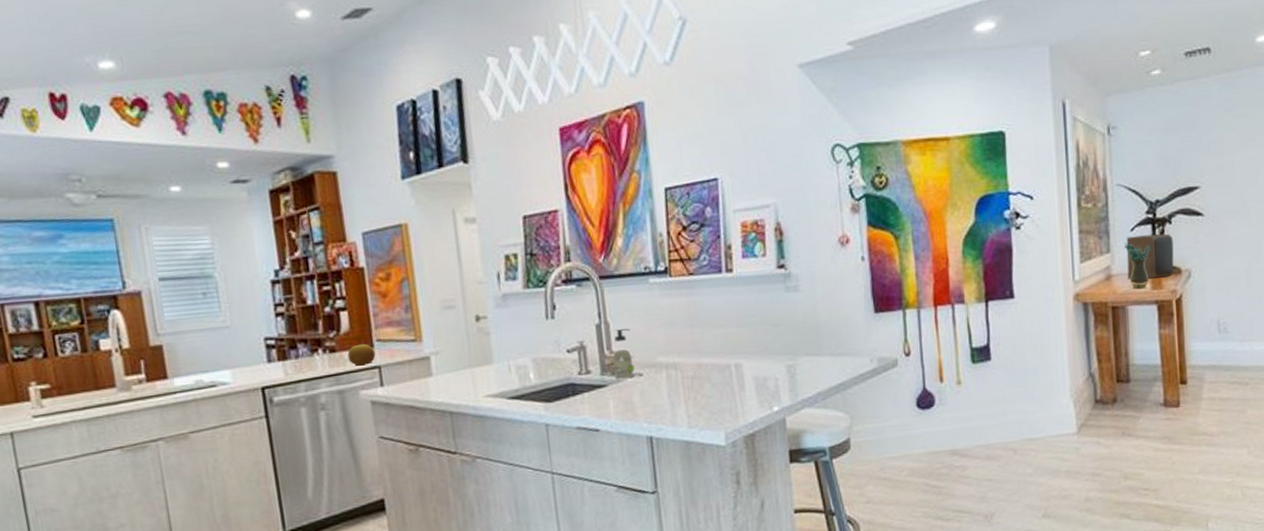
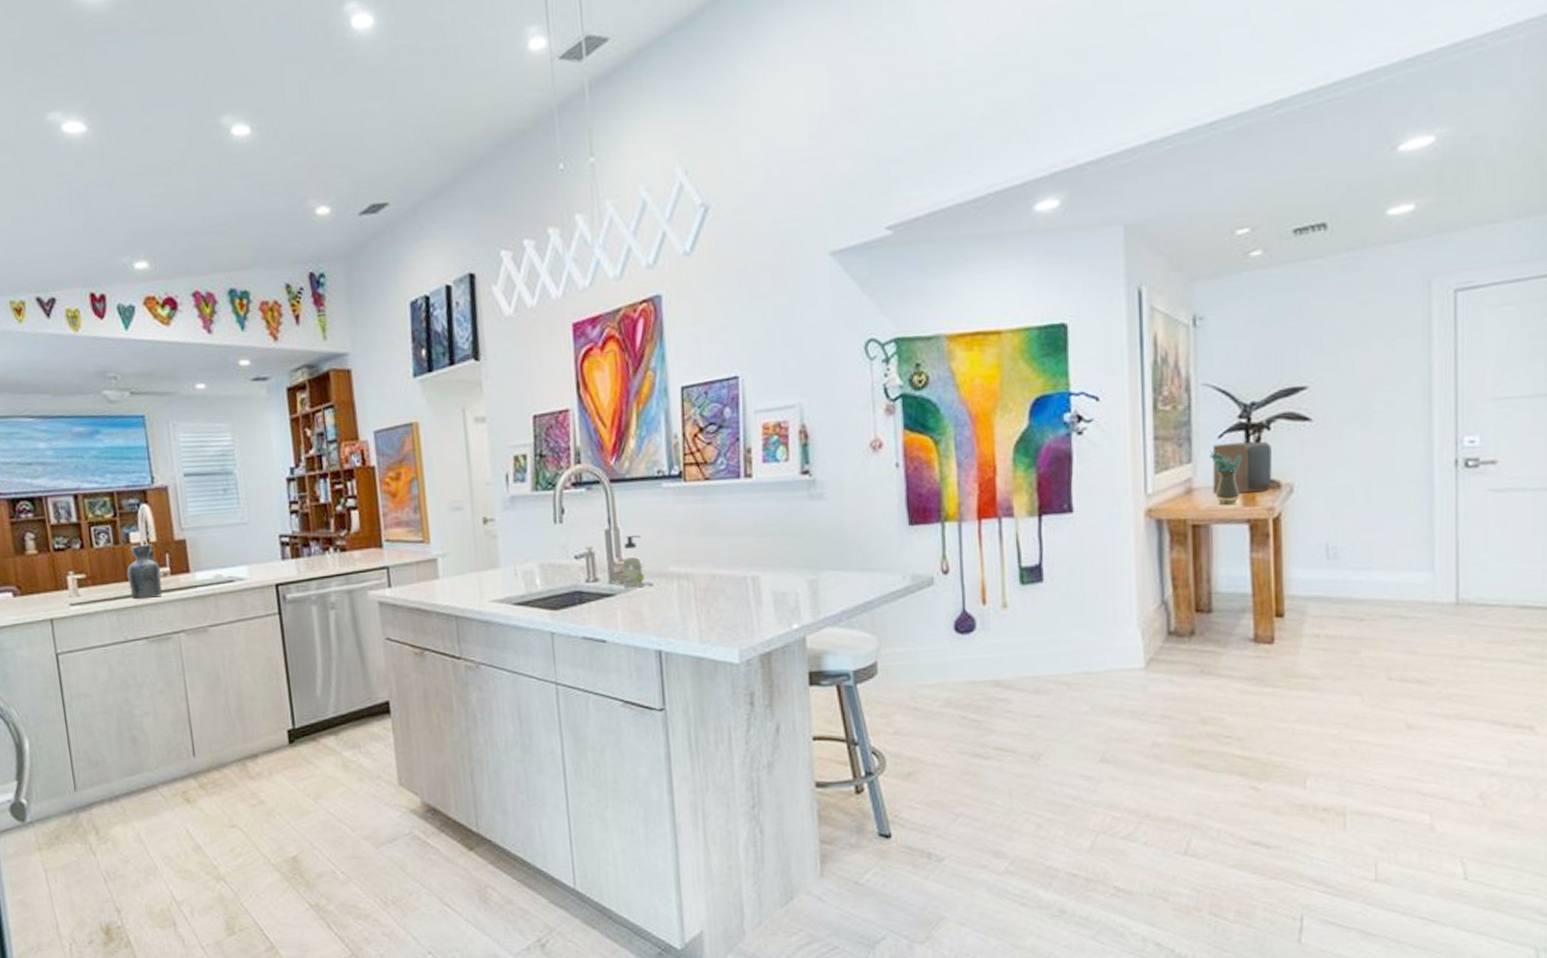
ceramic jug: none [96,351,137,409] -> present [126,544,162,600]
fruit: present [347,343,376,366] -> none [357,543,384,566]

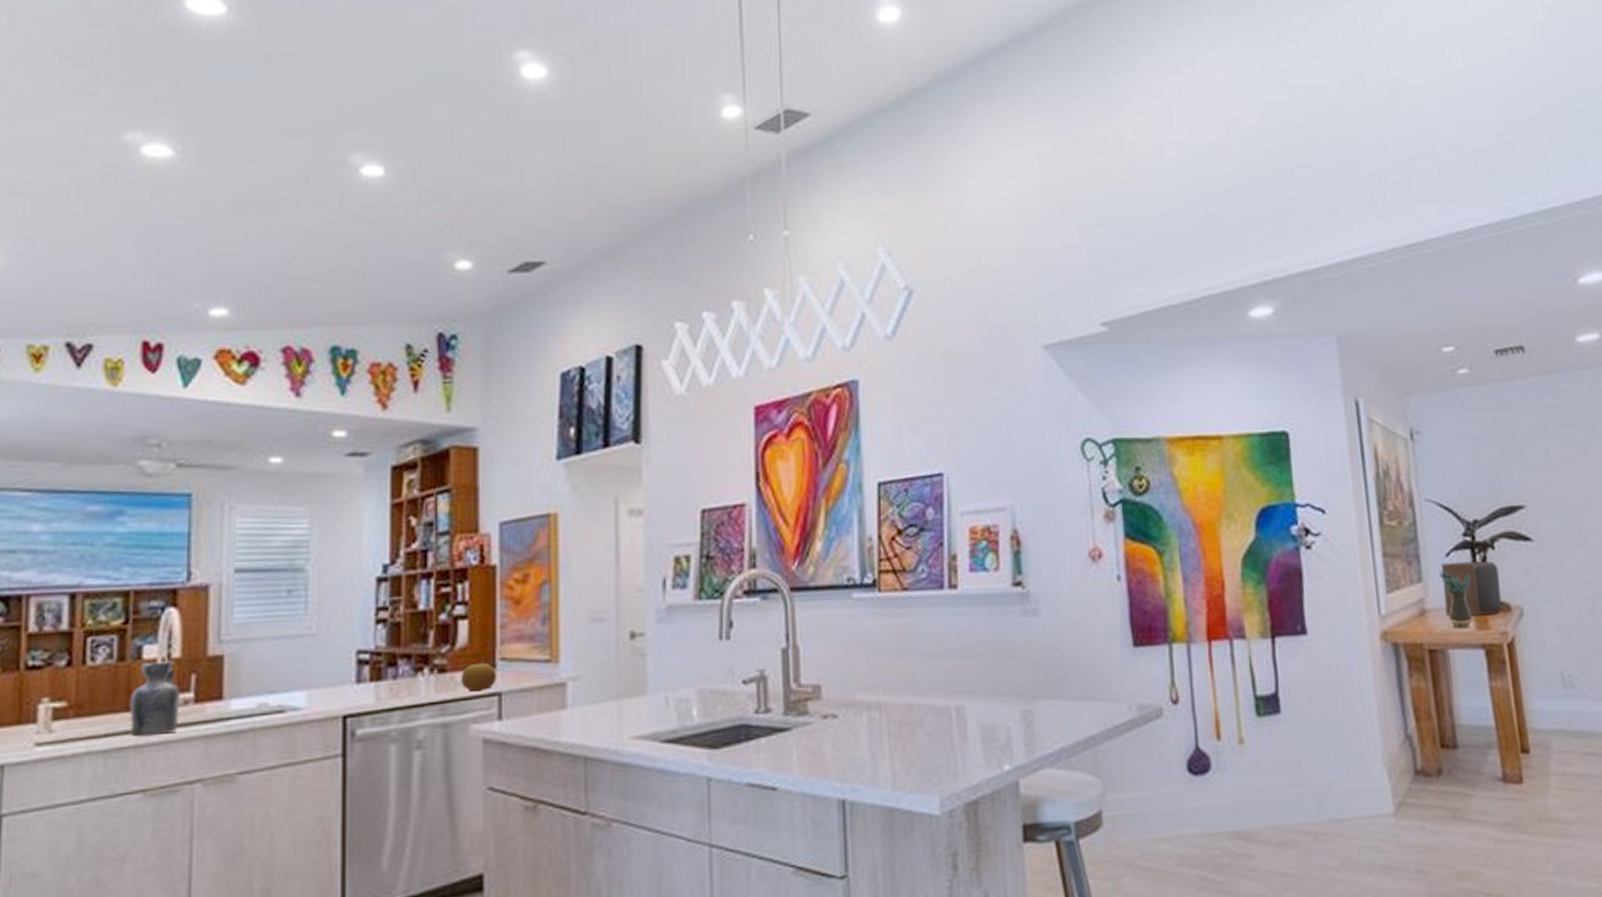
fruit: none [357,543,384,566] -> present [461,662,497,692]
soap dispenser: present [619,534,644,590] -> none [797,654,827,723]

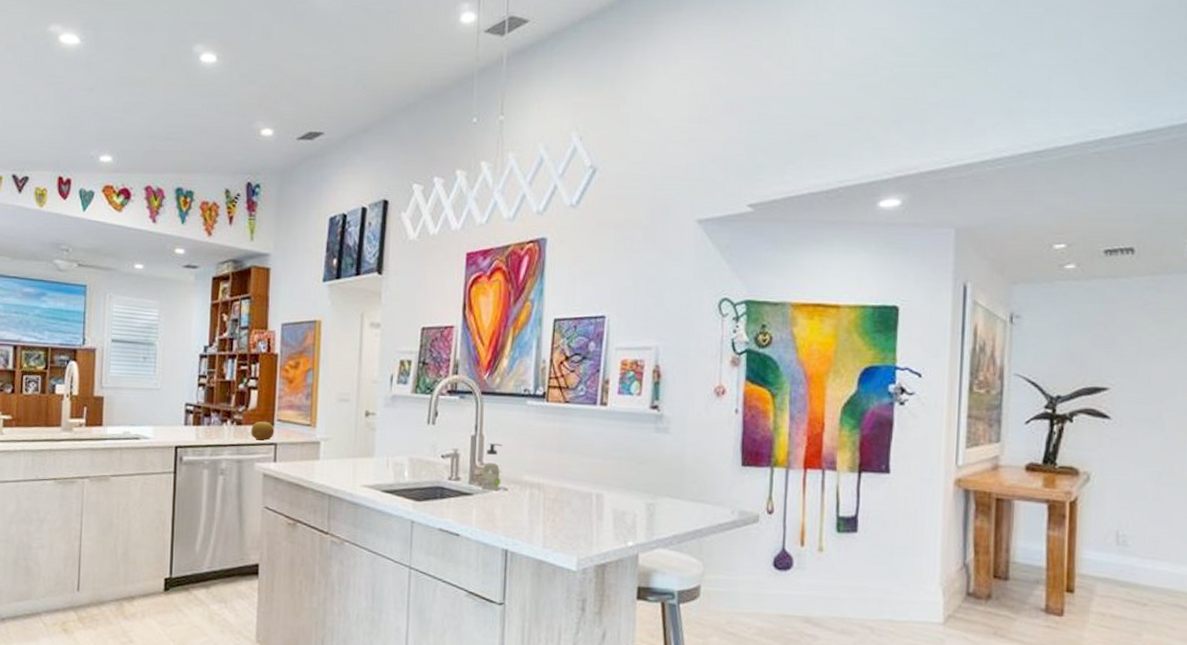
ceramic jug: present [129,661,181,738] -> none [47,396,78,445]
soap dispenser: none [797,654,827,723] -> present [479,442,502,492]
vase: present [1438,569,1473,629] -> none [1016,434,1046,485]
speaker: present [1441,561,1502,618] -> none [1017,429,1073,478]

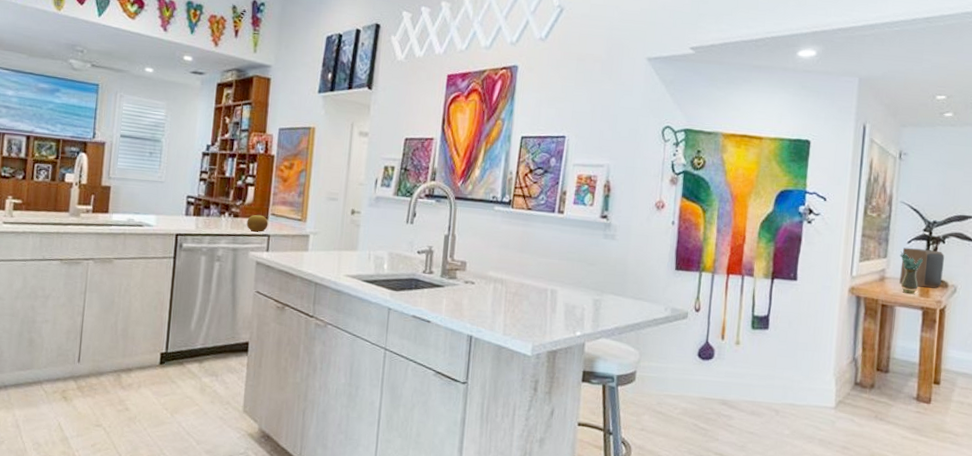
soap dispenser: present [479,442,502,492] -> none [449,242,472,285]
vase: none [1016,434,1046,485] -> present [900,251,923,295]
speaker: none [1017,429,1073,478] -> present [899,247,944,289]

